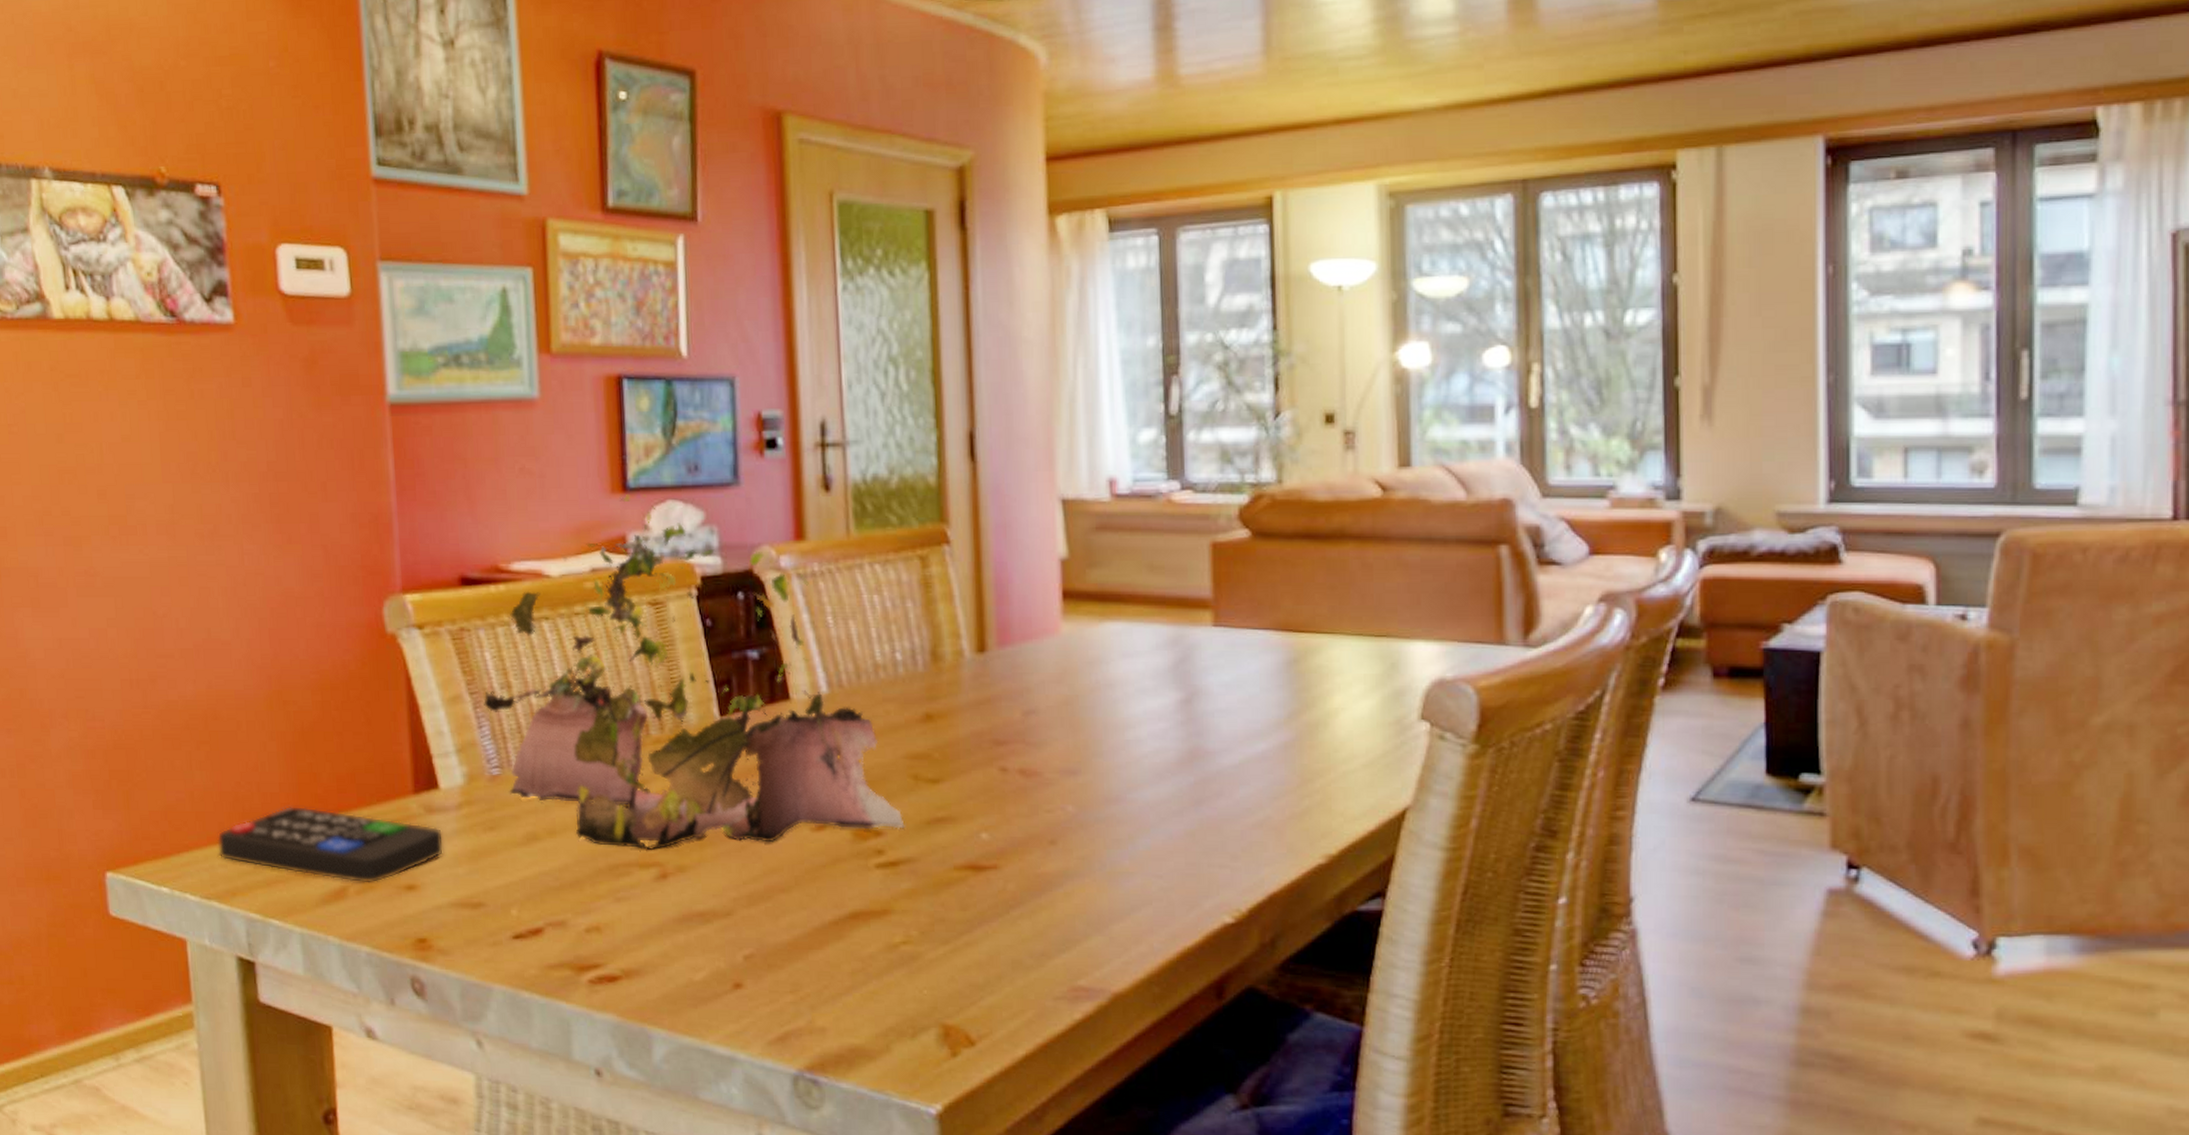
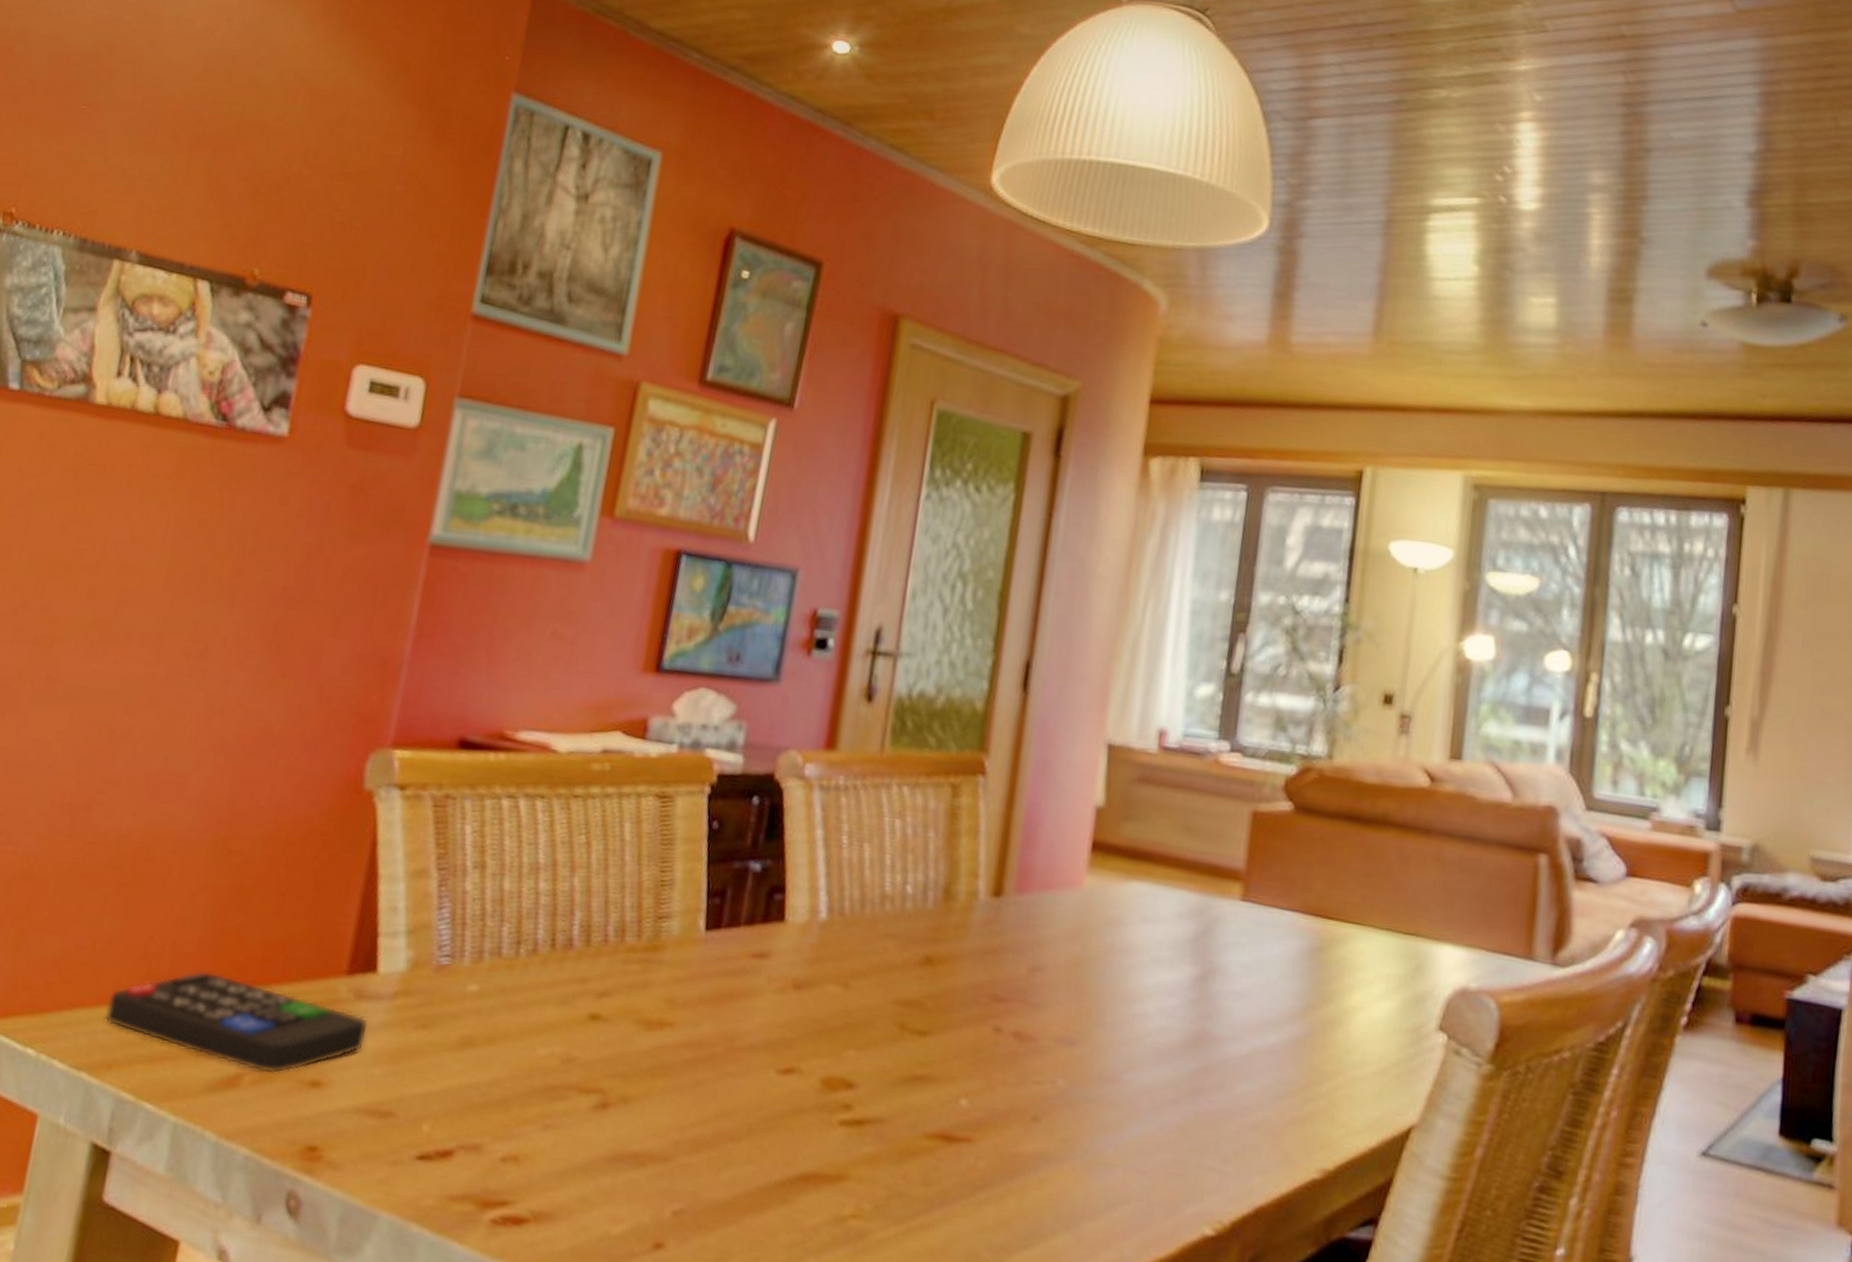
plant pot: present [483,493,905,851] -> none [450,674,880,1083]

